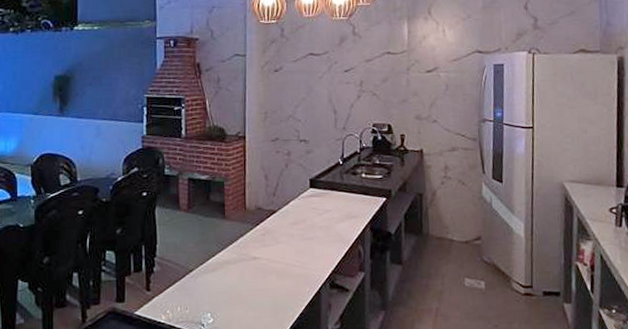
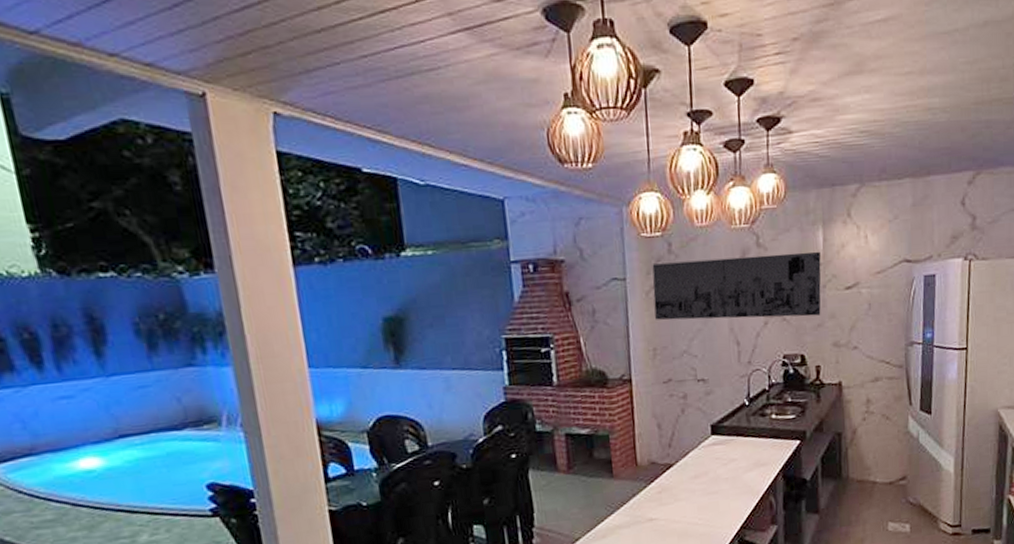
wall art: none [267,40,406,93] -> present [652,251,821,320]

